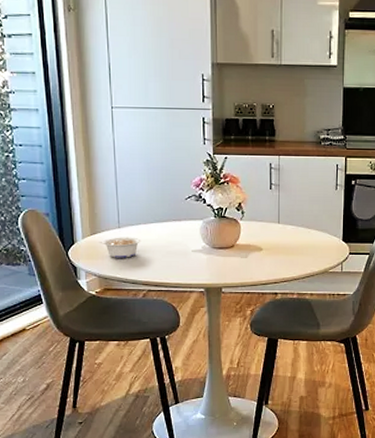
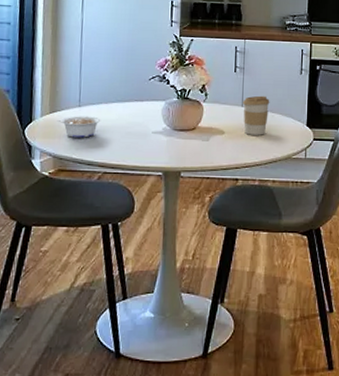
coffee cup: none [280,212,306,251] -> present [243,95,270,135]

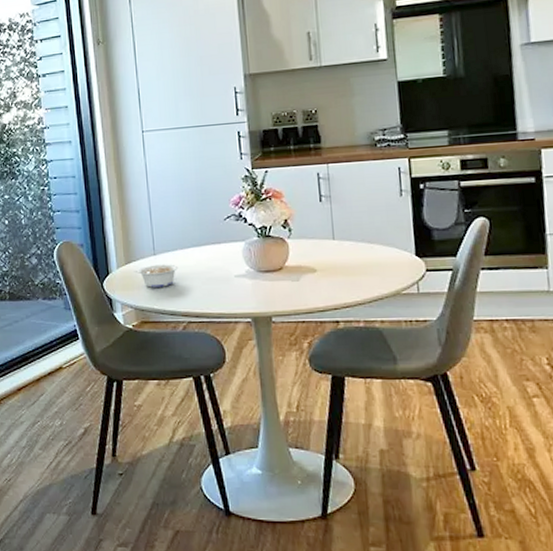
coffee cup: present [243,95,270,135] -> none [334,225,367,271]

